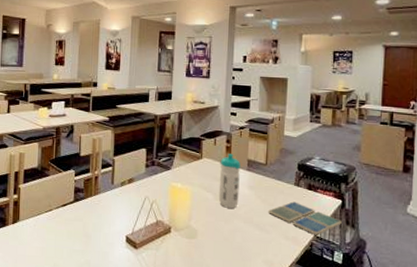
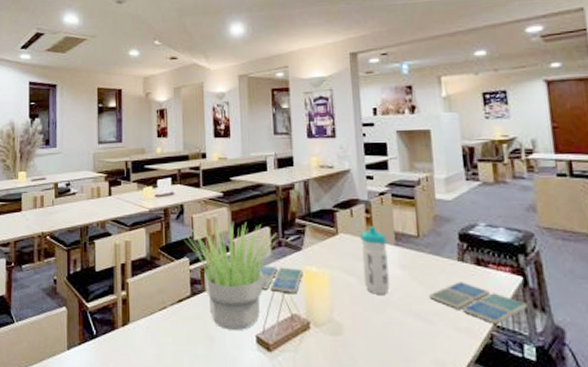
potted plant: none [73,142,151,231] -> present [186,222,277,330]
drink coaster: none [131,180,170,204] -> present [256,265,303,293]

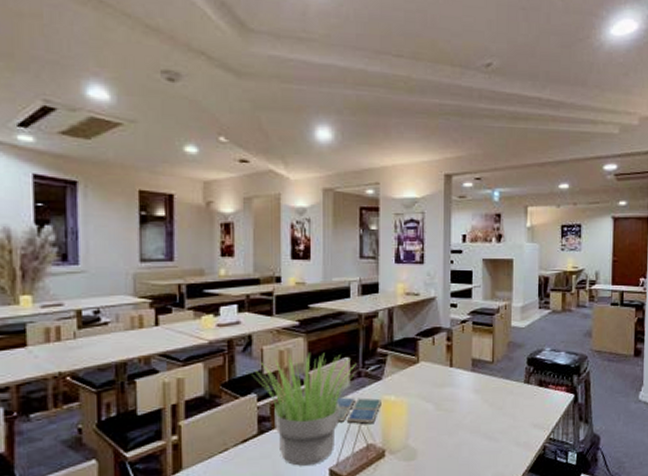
water bottle: present [360,226,390,294] -> none [440,353,465,419]
drink coaster: present [429,281,527,324] -> none [497,402,575,437]

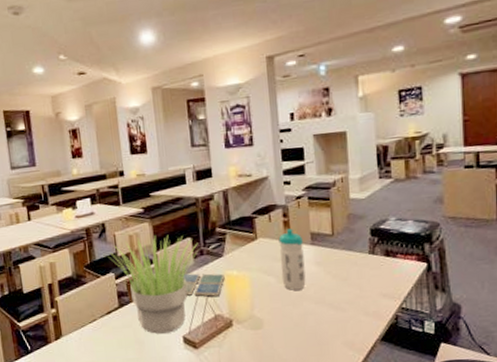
water bottle: none [440,353,465,419] -> present [278,229,306,290]

